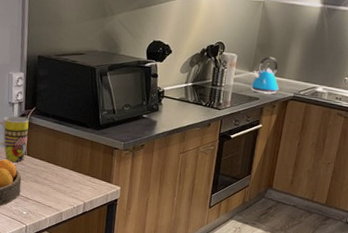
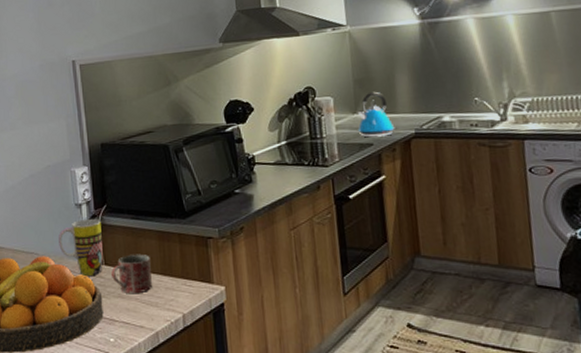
mug: none [31,150,65,182] -> present [111,254,152,293]

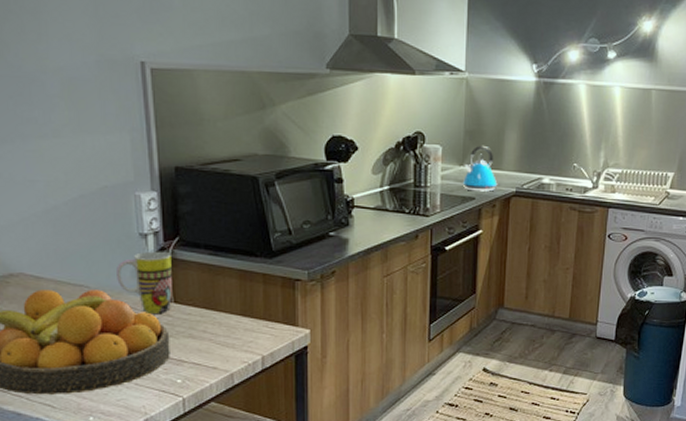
mug: present [111,254,152,293] -> none [182,293,229,333]

